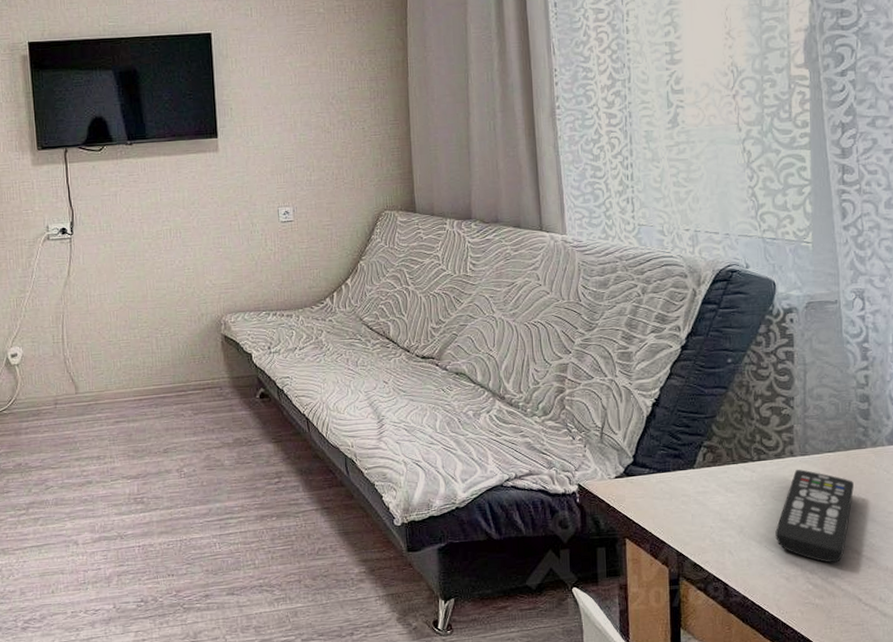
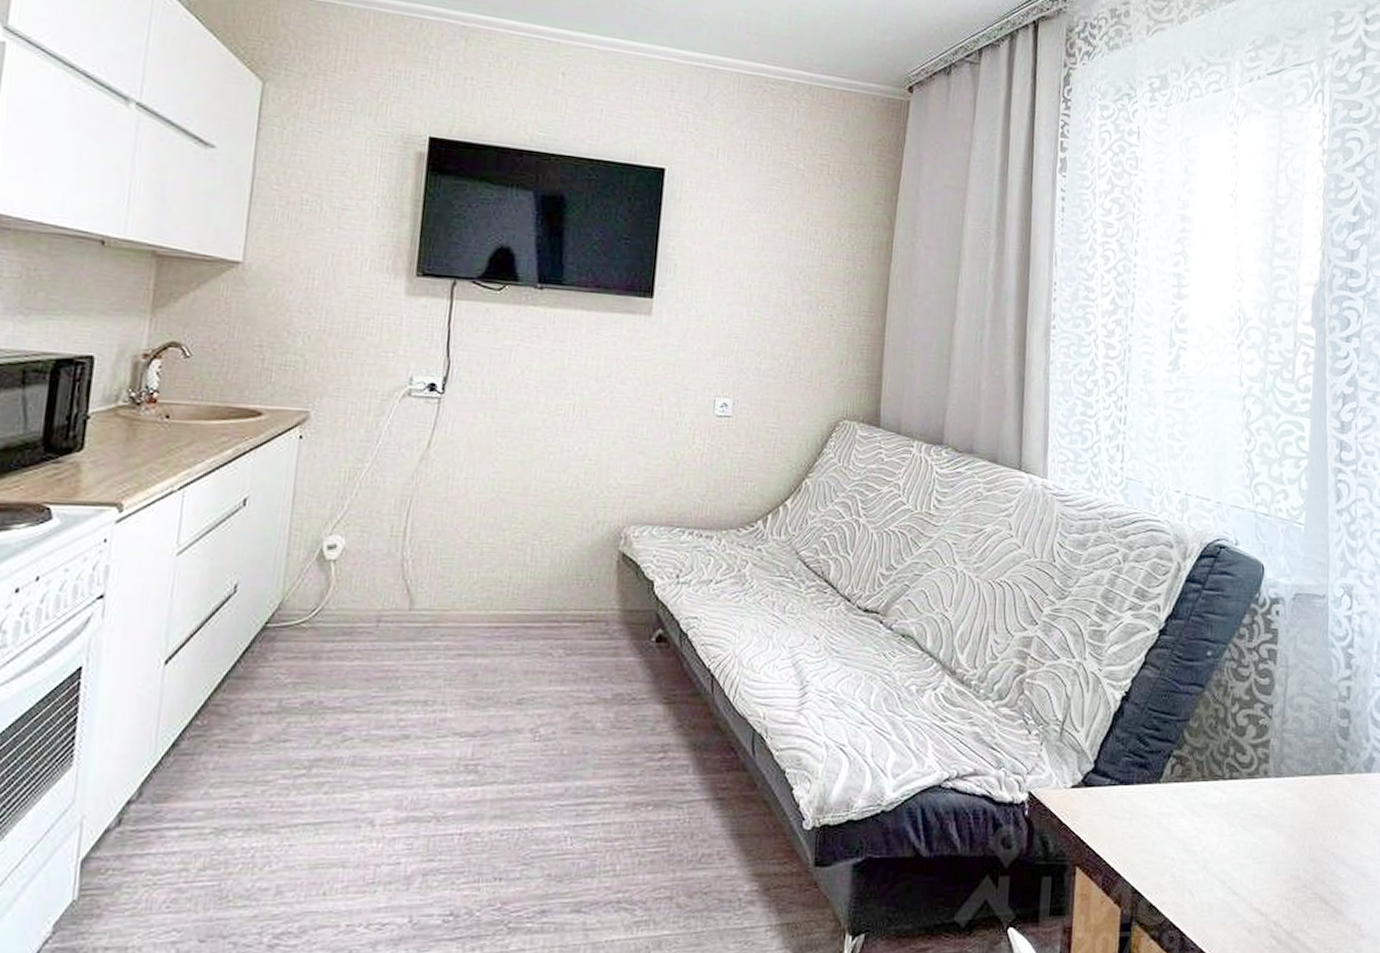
remote control: present [775,469,854,563] -> none [1241,794,1327,913]

